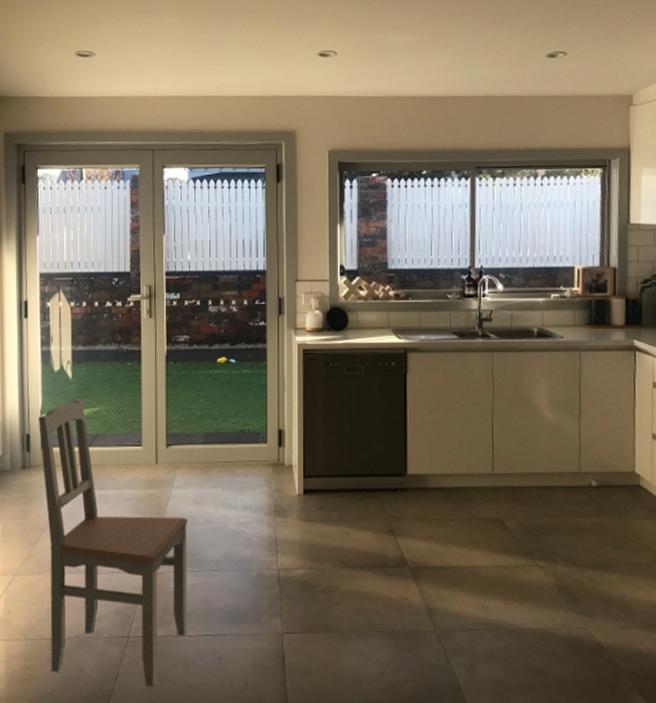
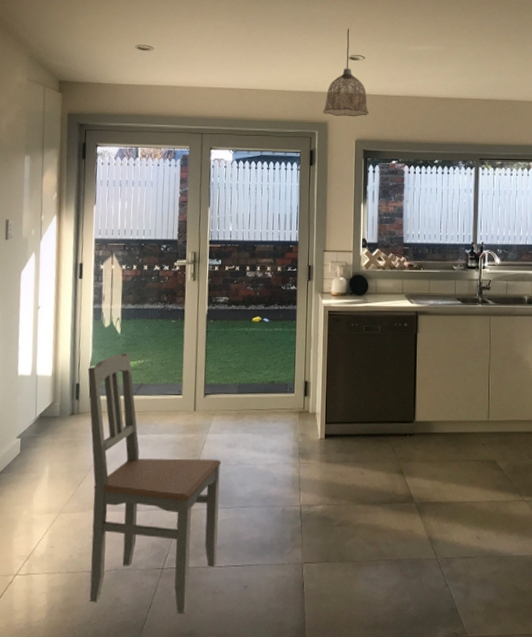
pendant lamp: none [289,19,344,124] -> present [322,28,369,117]

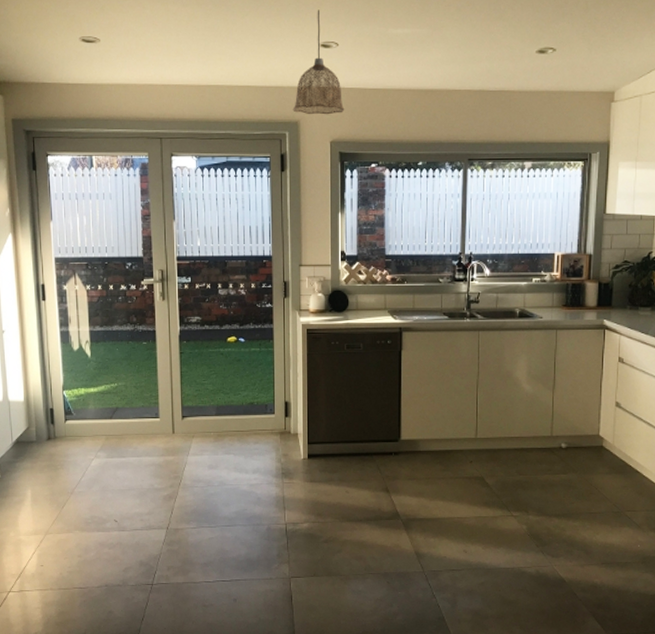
dining chair: present [87,353,222,613] -> none [60,376,206,625]

